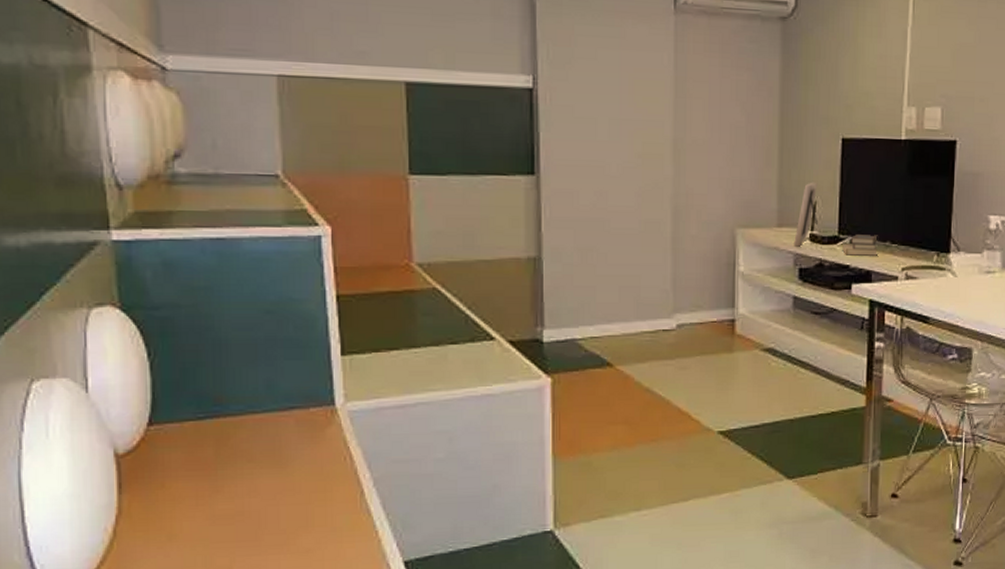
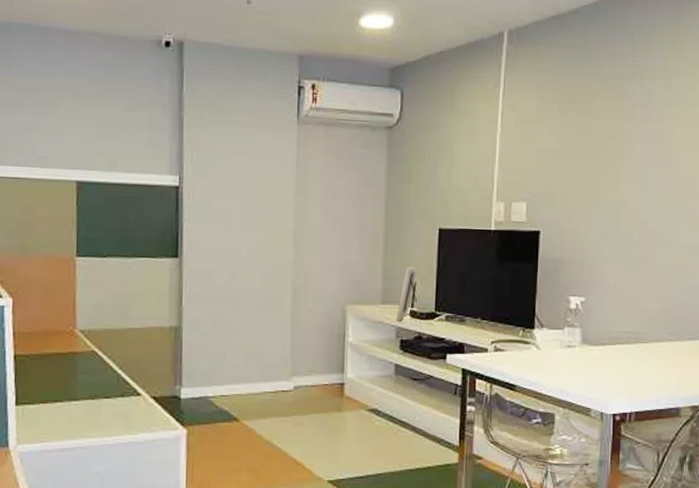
books: present [842,234,879,256] -> none [438,311,471,330]

